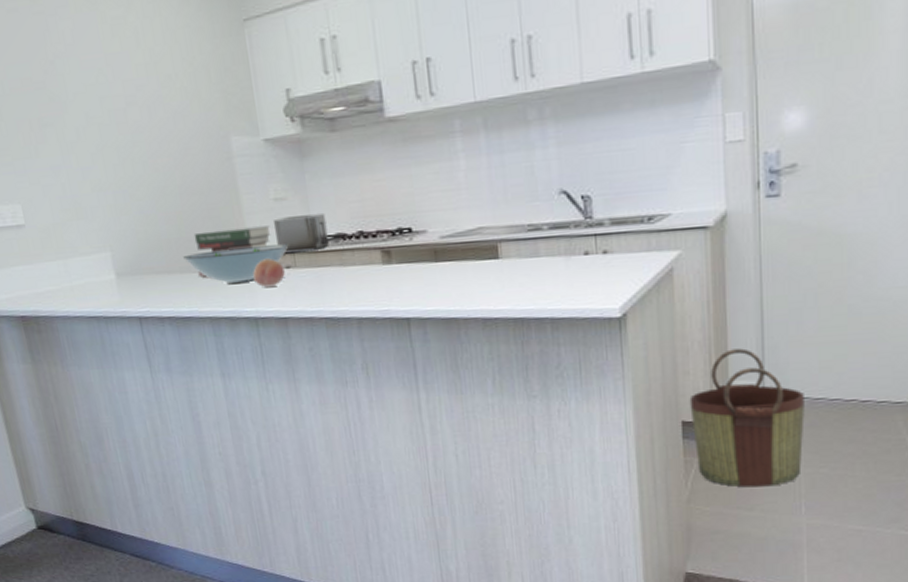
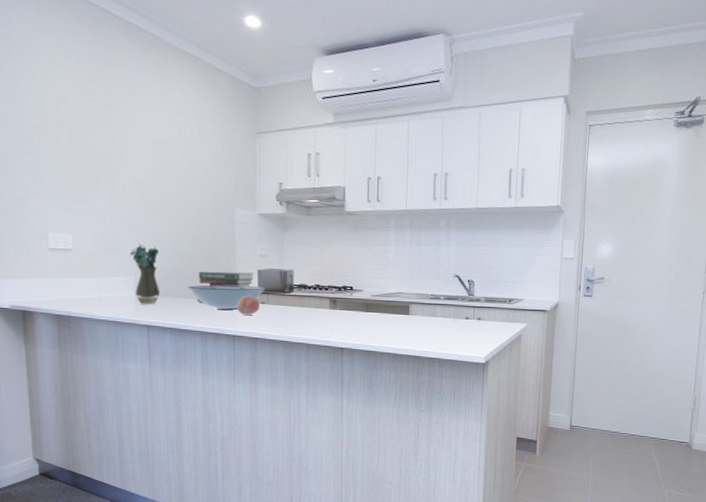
vase: none [99,204,149,289] -> present [130,243,161,304]
shopping bag: present [689,348,805,488] -> none [523,392,596,487]

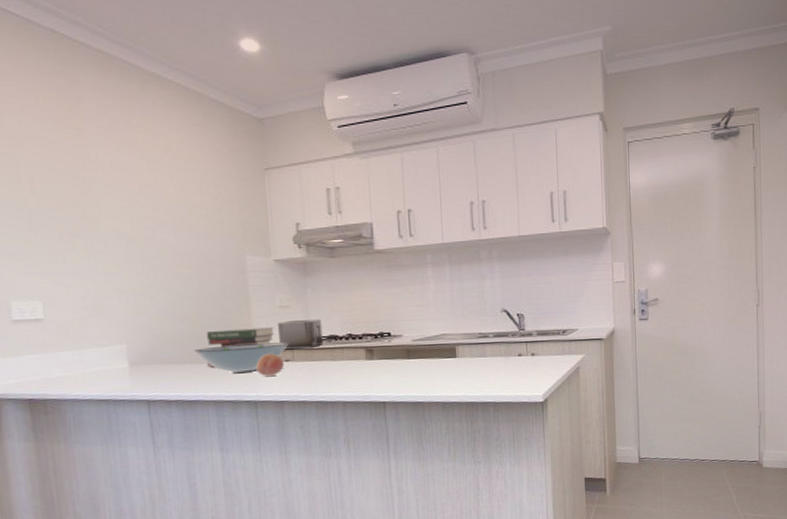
vase: present [130,243,161,304] -> none [119,305,161,376]

